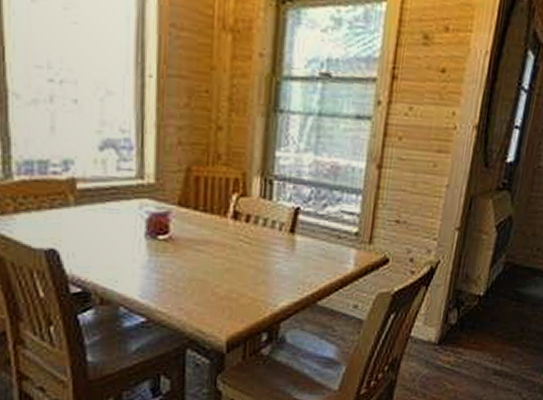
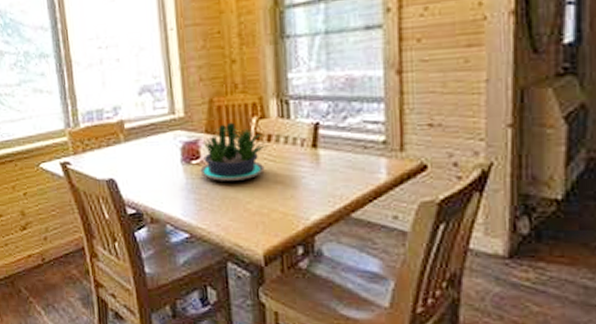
potted plant: none [167,196,247,262] -> present [200,122,269,181]

